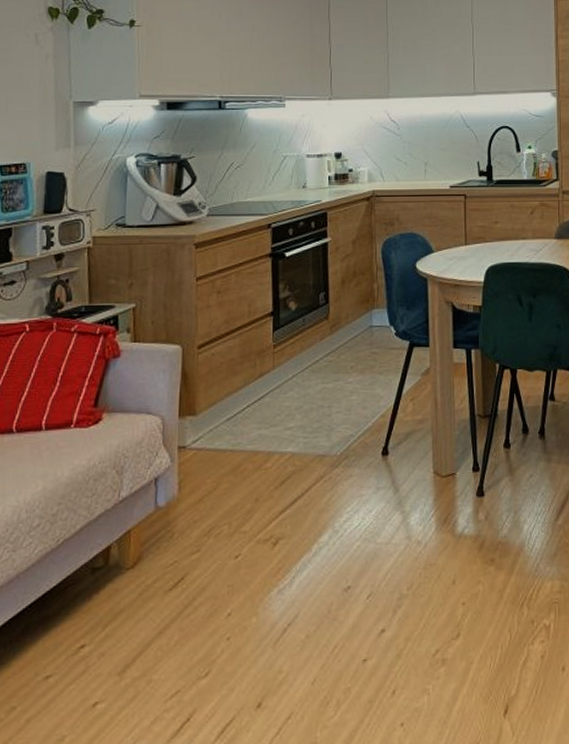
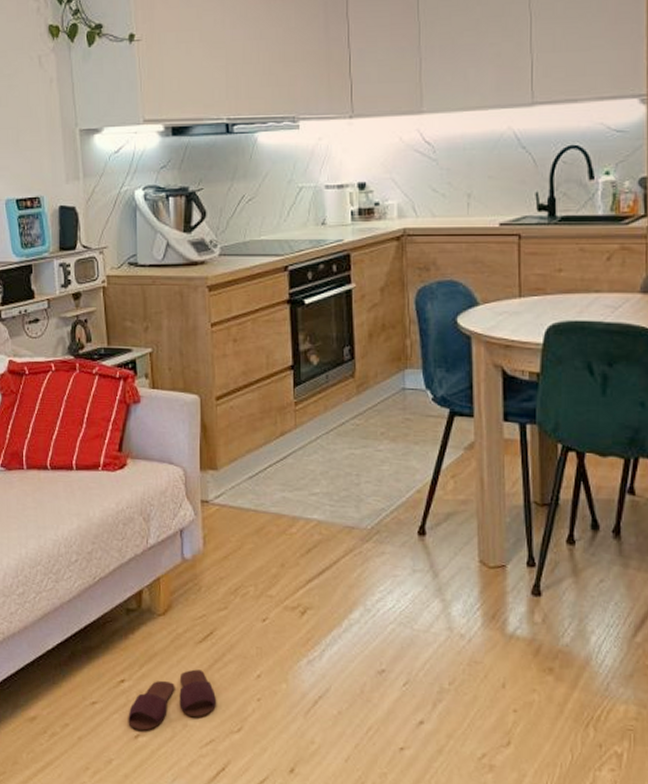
slippers: none [86,619,184,698] -> present [128,669,216,731]

